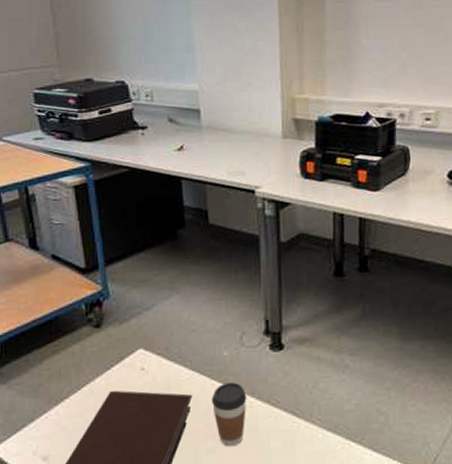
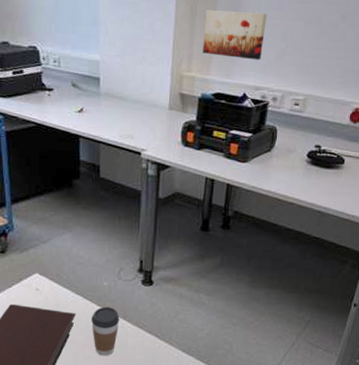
wall art: none [313,23,383,75] -> present [203,10,267,60]

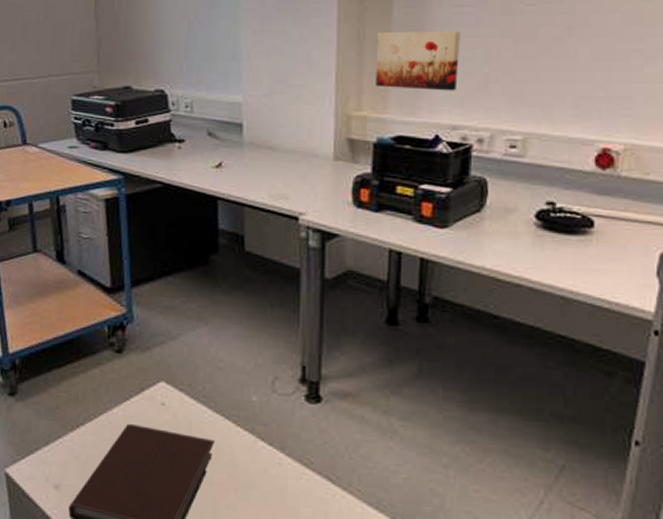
coffee cup: present [90,306,120,356] -> none [235,432,276,507]

